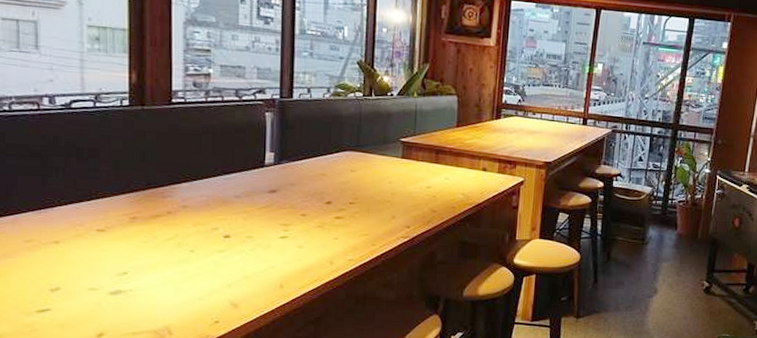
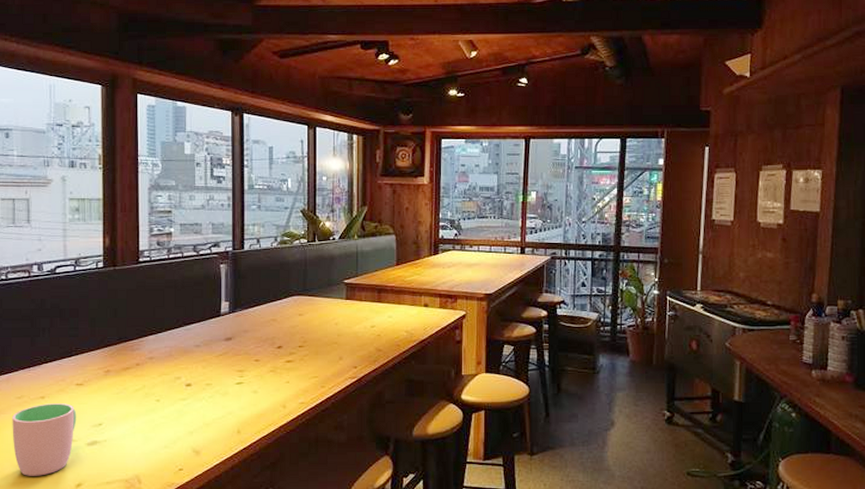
cup: none [20,249,98,325] -> present [12,403,77,476]

